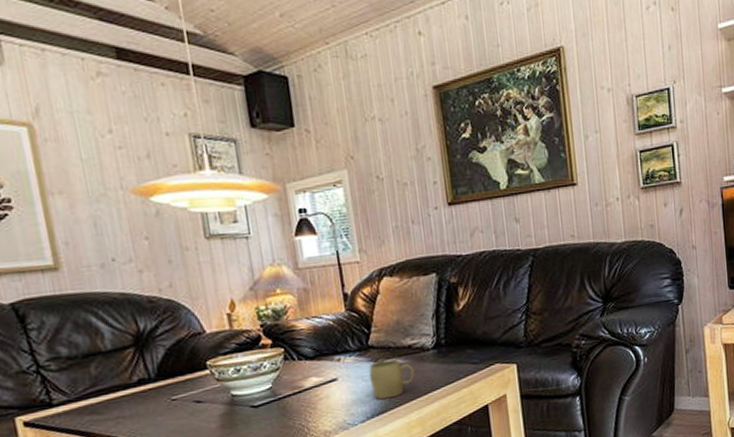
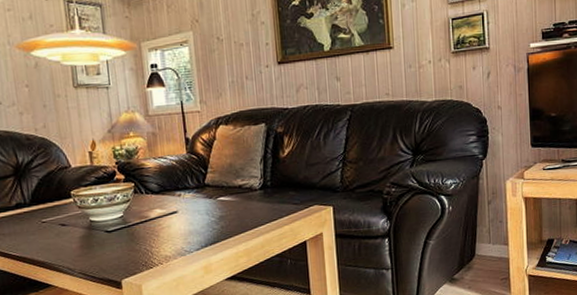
mug: present [369,358,415,400] -> none [205,196,243,232]

